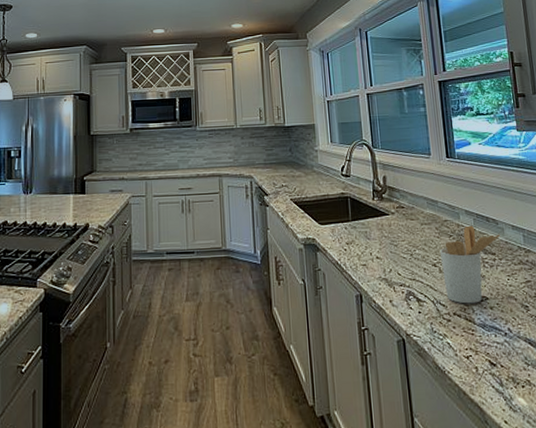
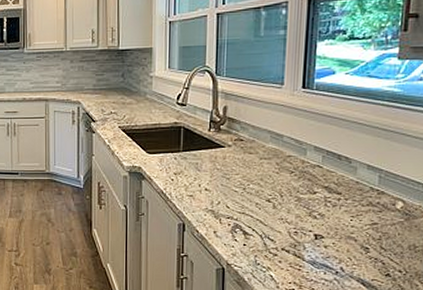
utensil holder: present [440,225,501,304] -> none [276,162,352,241]

